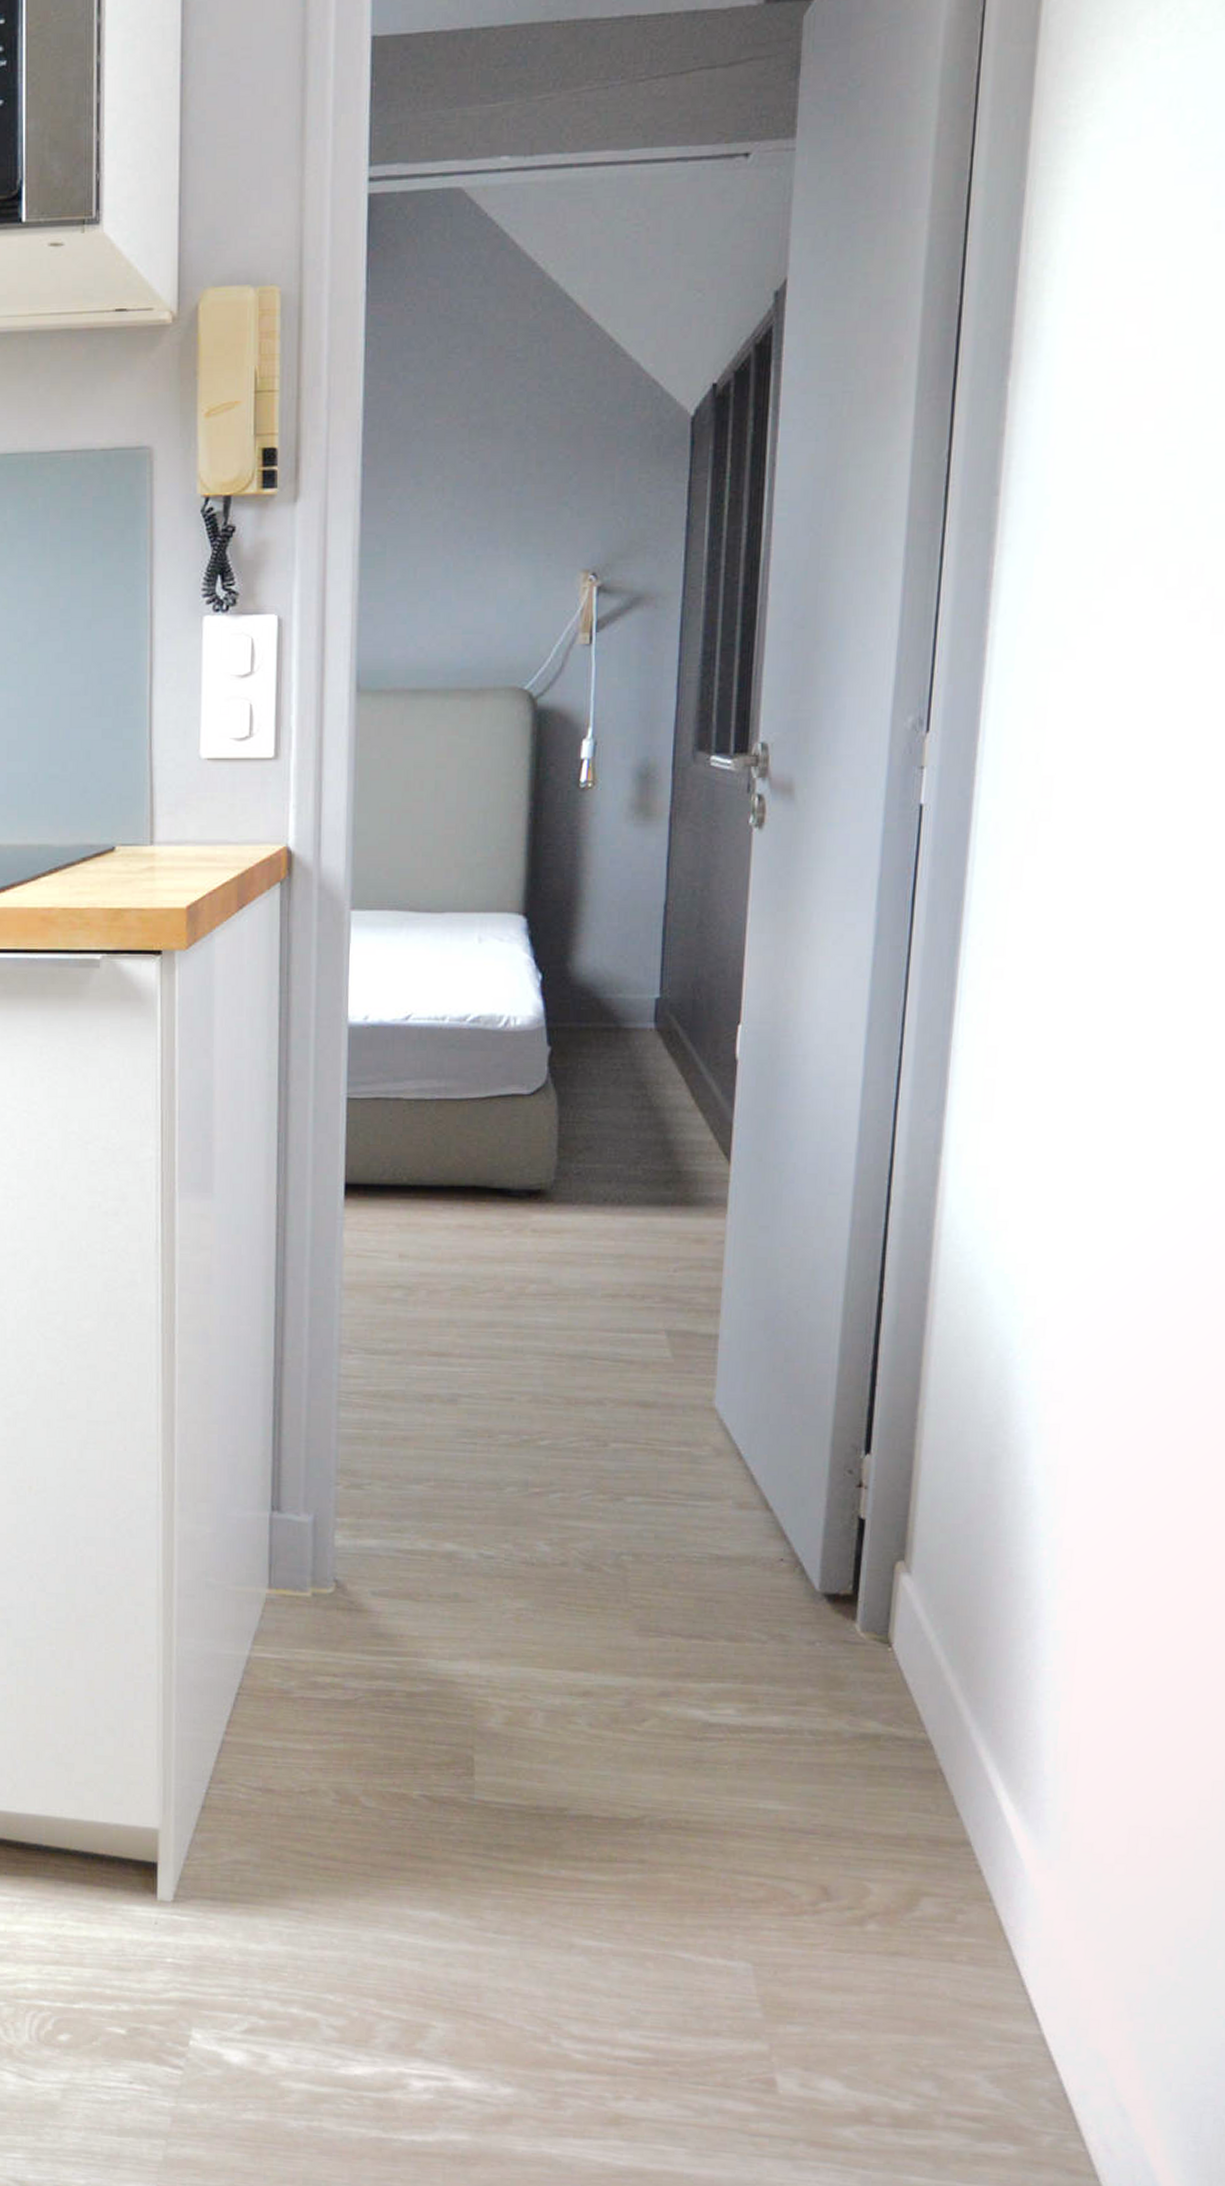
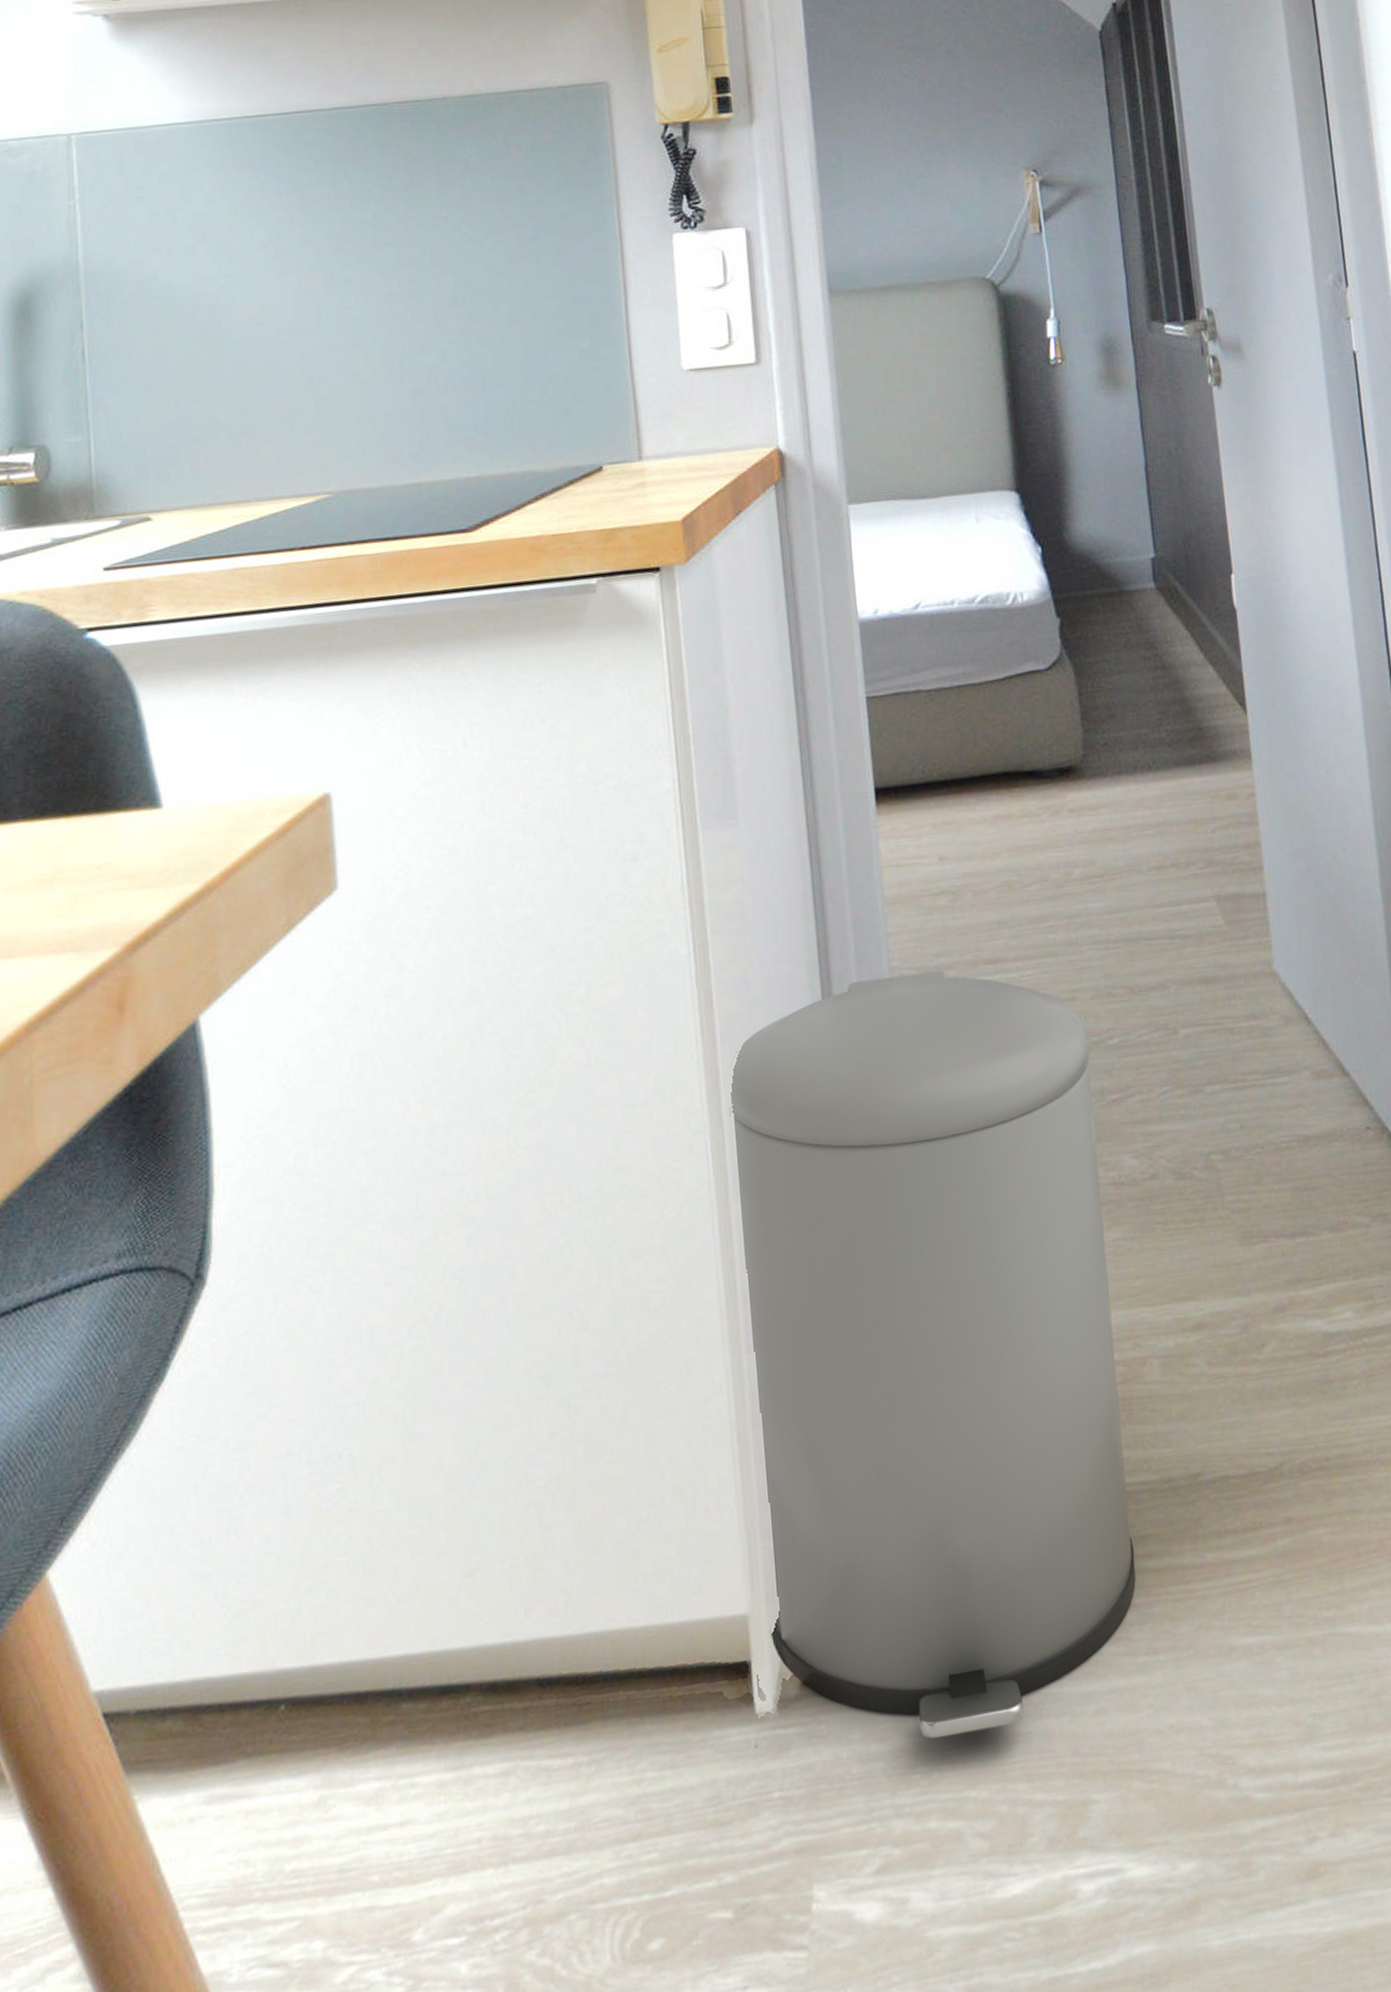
pedal bin: none [175,1351,520,1957] -> present [729,970,1136,1739]

